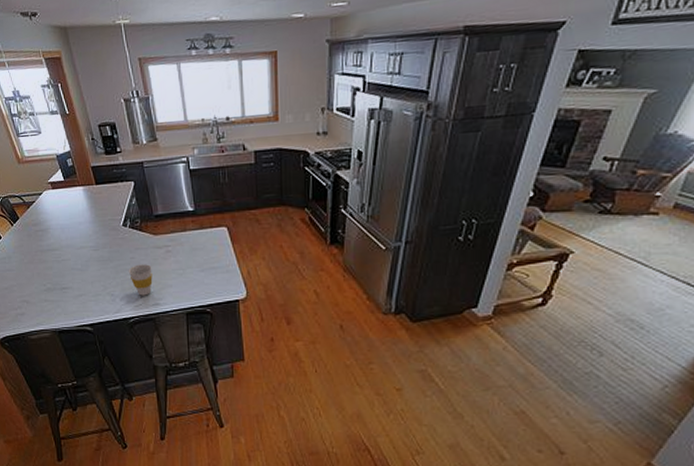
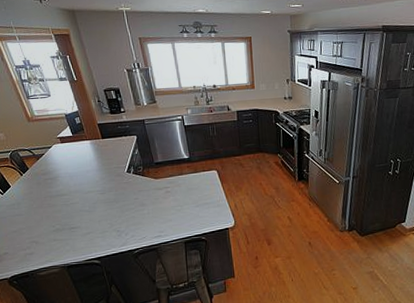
cup: present [128,264,153,296] -> none [132,203,155,230]

